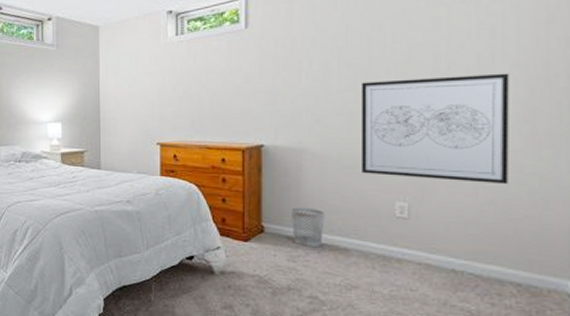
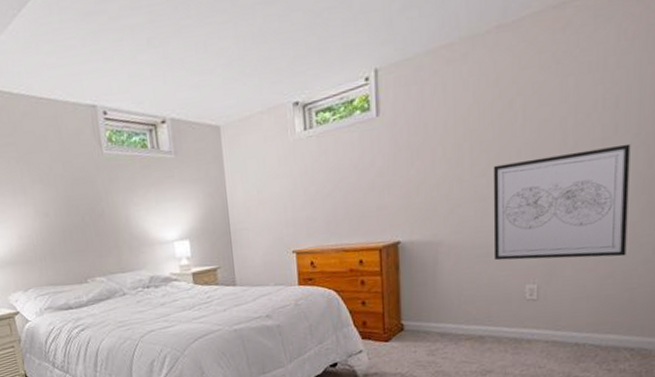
wastebasket: present [290,207,325,248] -> none [428,300,461,340]

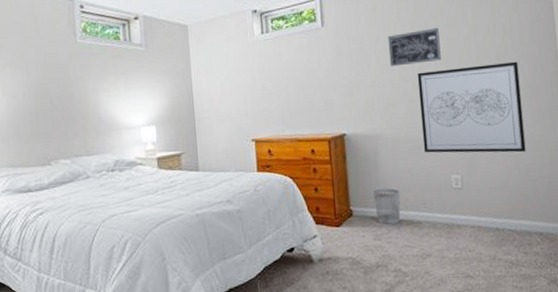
wastebasket: none [428,300,461,340] -> present [372,188,401,225]
wall art: none [458,107,527,160] -> present [387,28,441,67]

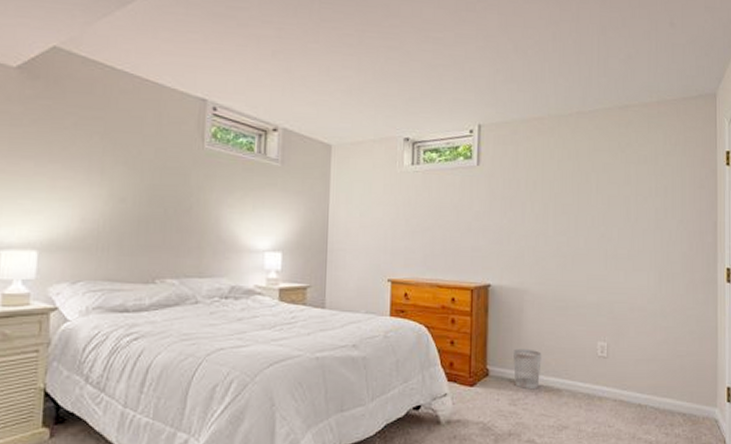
wall art: present [387,28,441,67] -> none [545,182,599,218]
wall art: present [417,61,526,153] -> none [571,227,677,325]

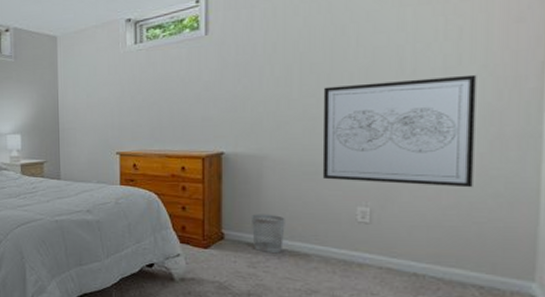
wall art: none [571,227,677,325] -> present [322,74,477,188]

